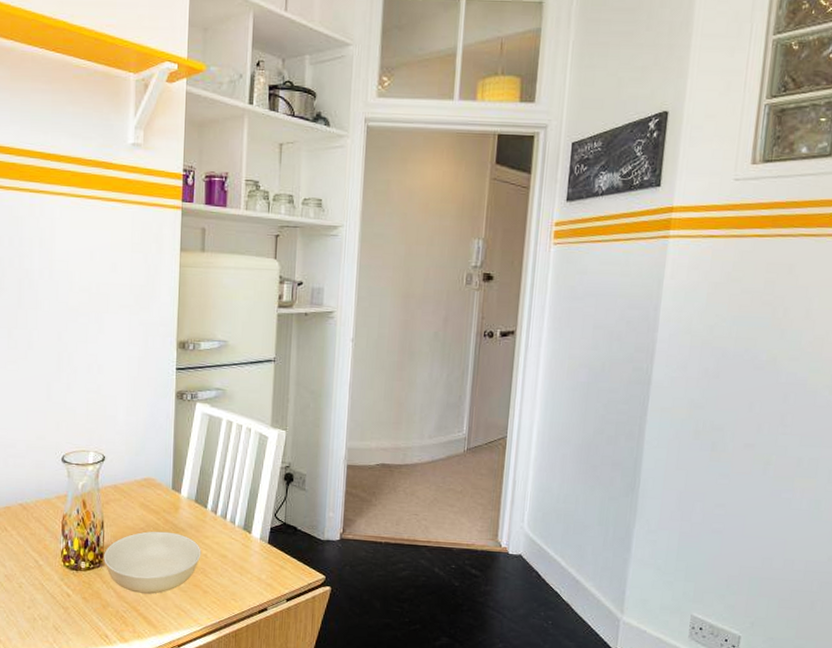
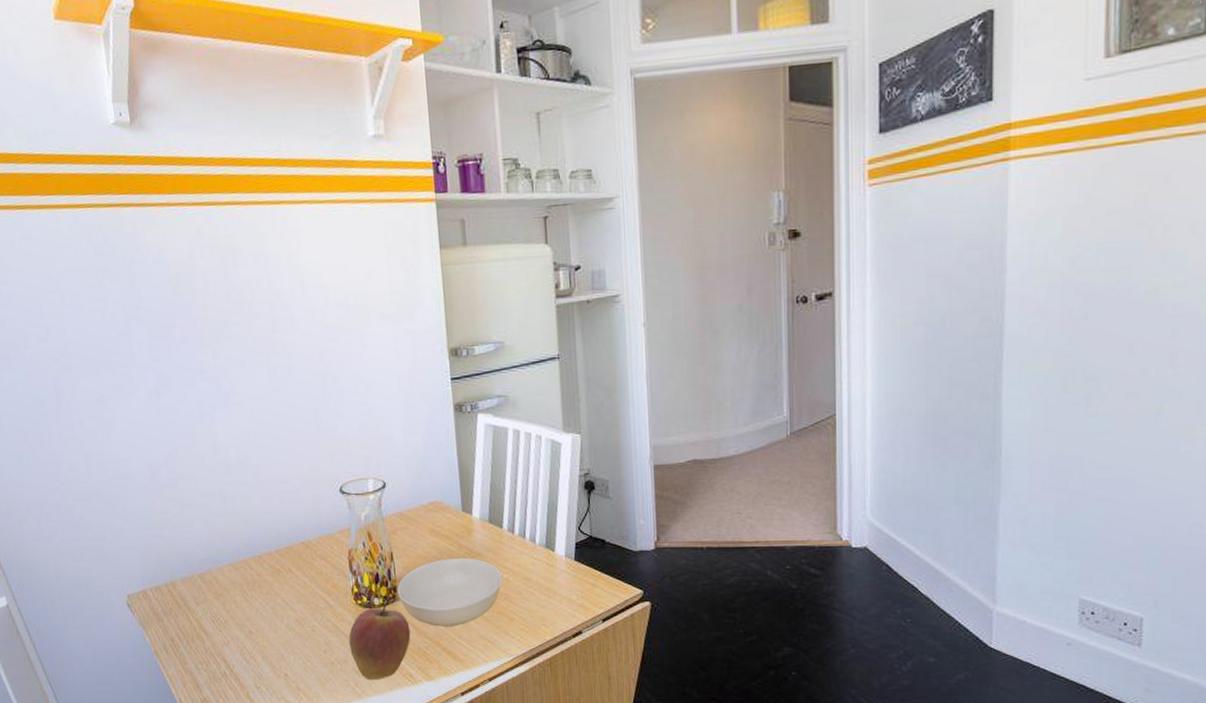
fruit: none [53,562,111,638] -> present [348,598,411,680]

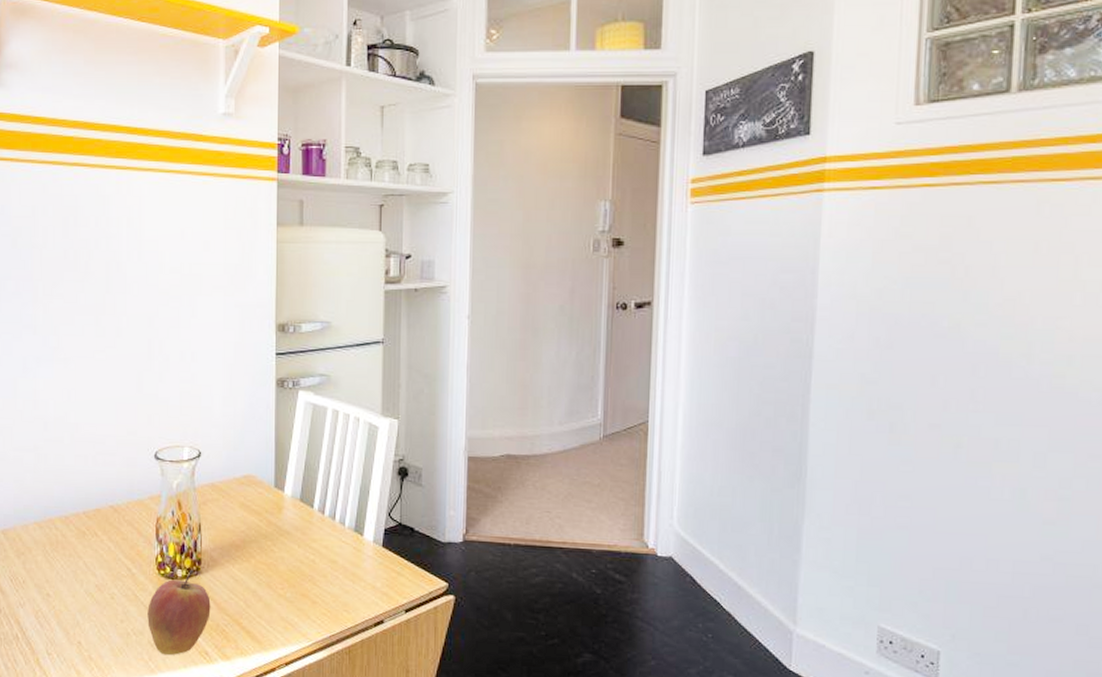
bowl: present [397,557,503,626] -> none [202,534,309,605]

